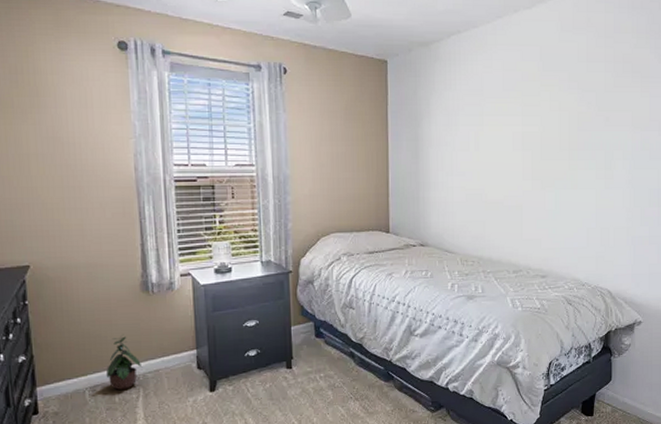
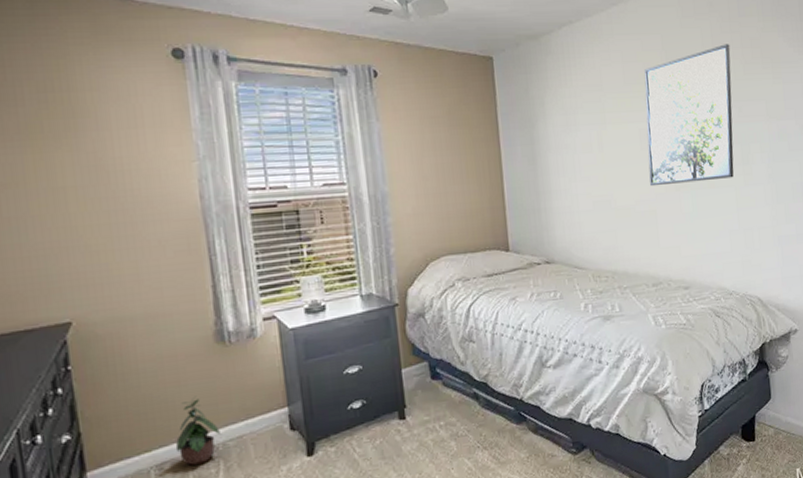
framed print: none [519,58,604,184] -> present [644,44,734,187]

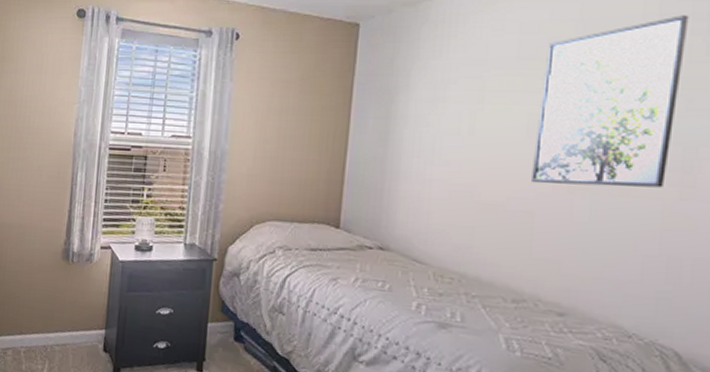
potted plant: present [175,396,220,466] -> none [18,300,51,358]

